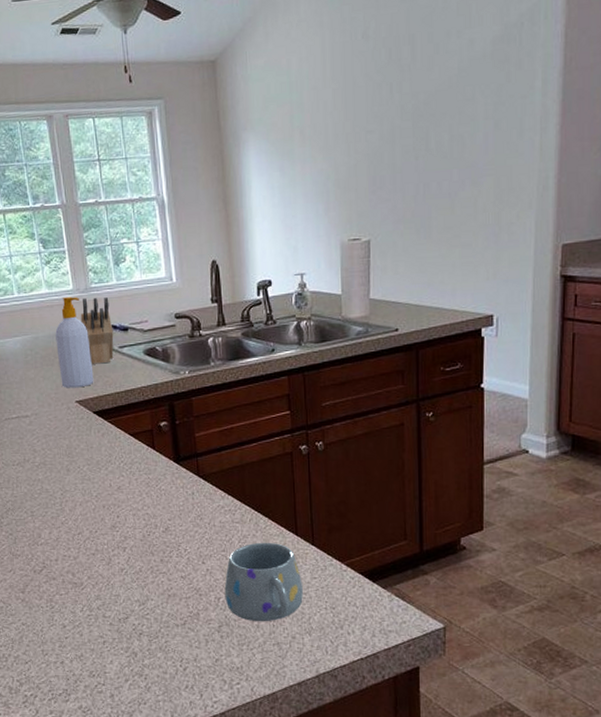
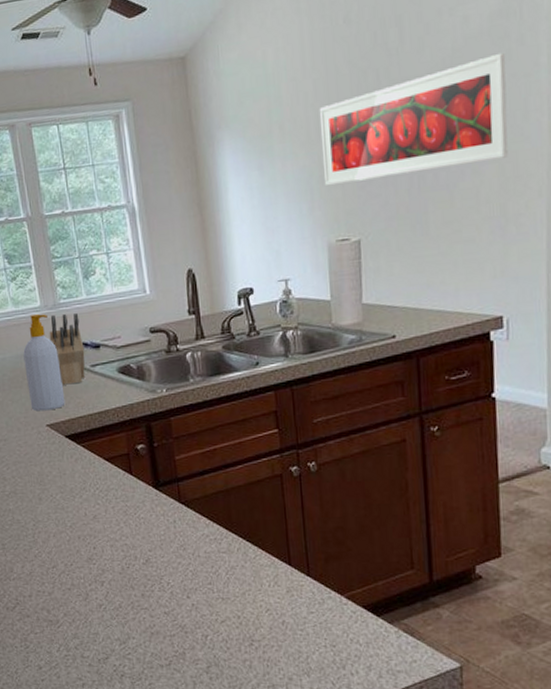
mug: present [224,542,303,622] -> none [212,573,300,662]
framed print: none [337,74,505,189] -> present [319,52,508,187]

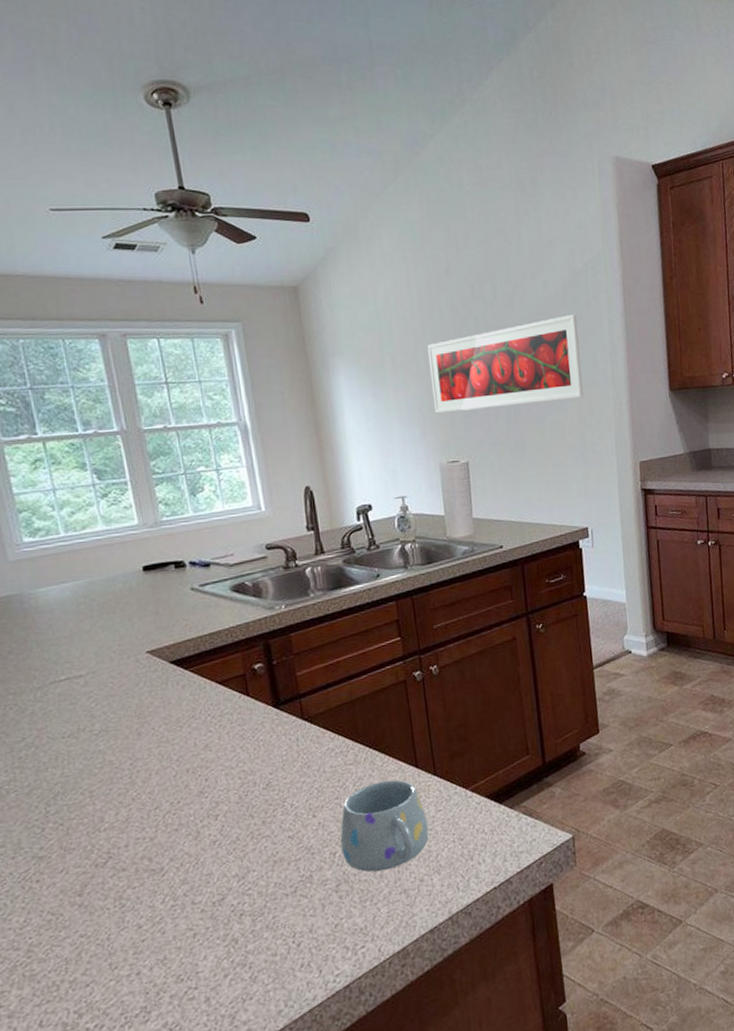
soap bottle: present [23,314,65,412] -> none [117,532,170,638]
knife block: present [49,313,86,385] -> none [149,531,194,607]
mug: none [212,573,300,662] -> present [340,779,429,872]

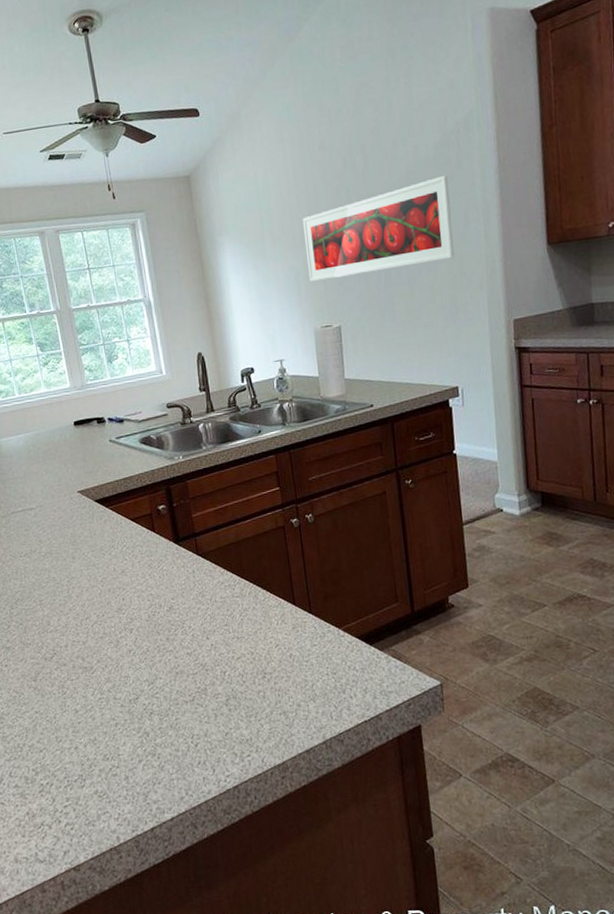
mug: present [340,779,429,872] -> none [229,613,305,693]

